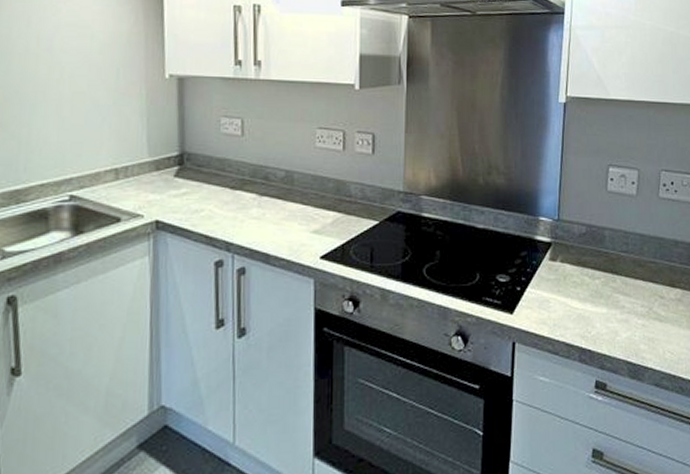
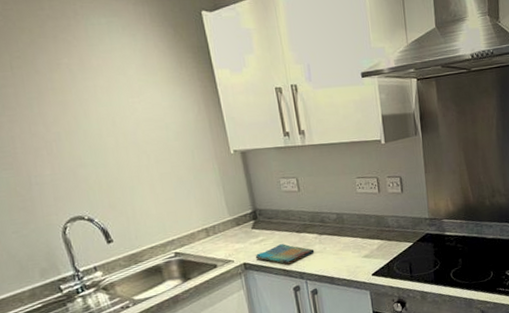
dish towel: none [172,201,250,230] -> present [255,244,315,265]

